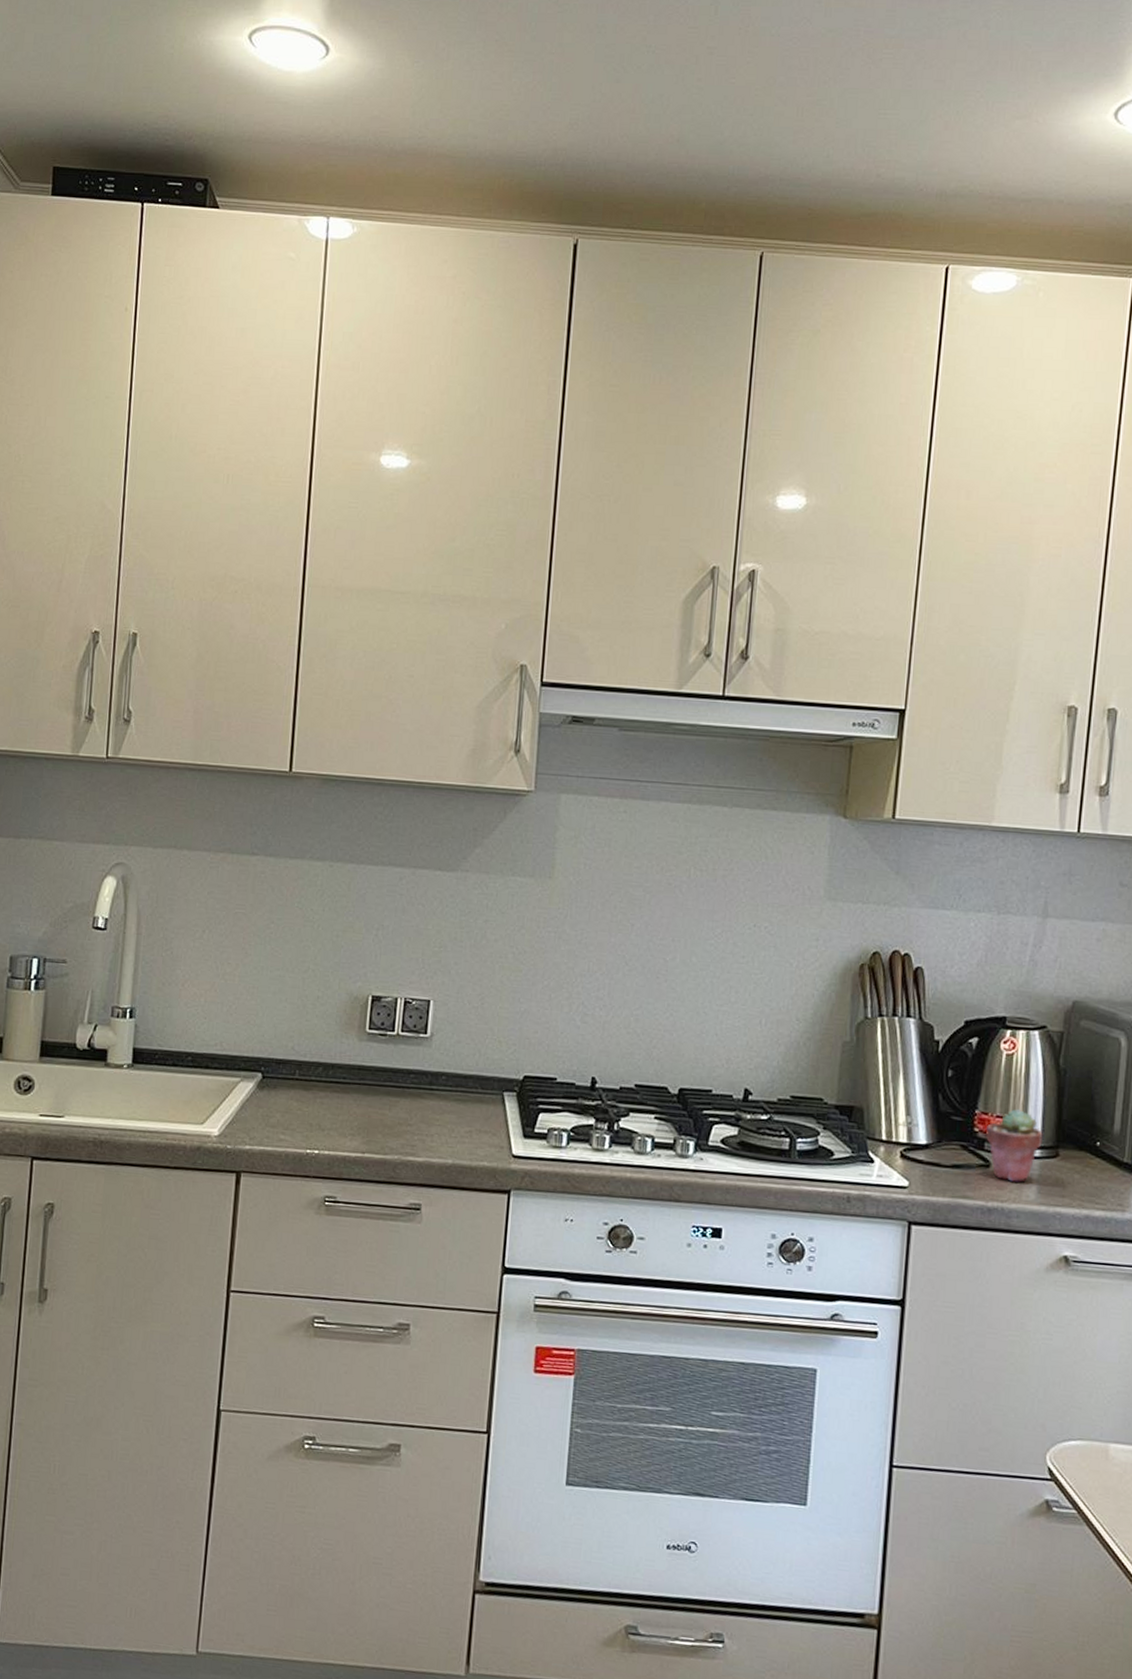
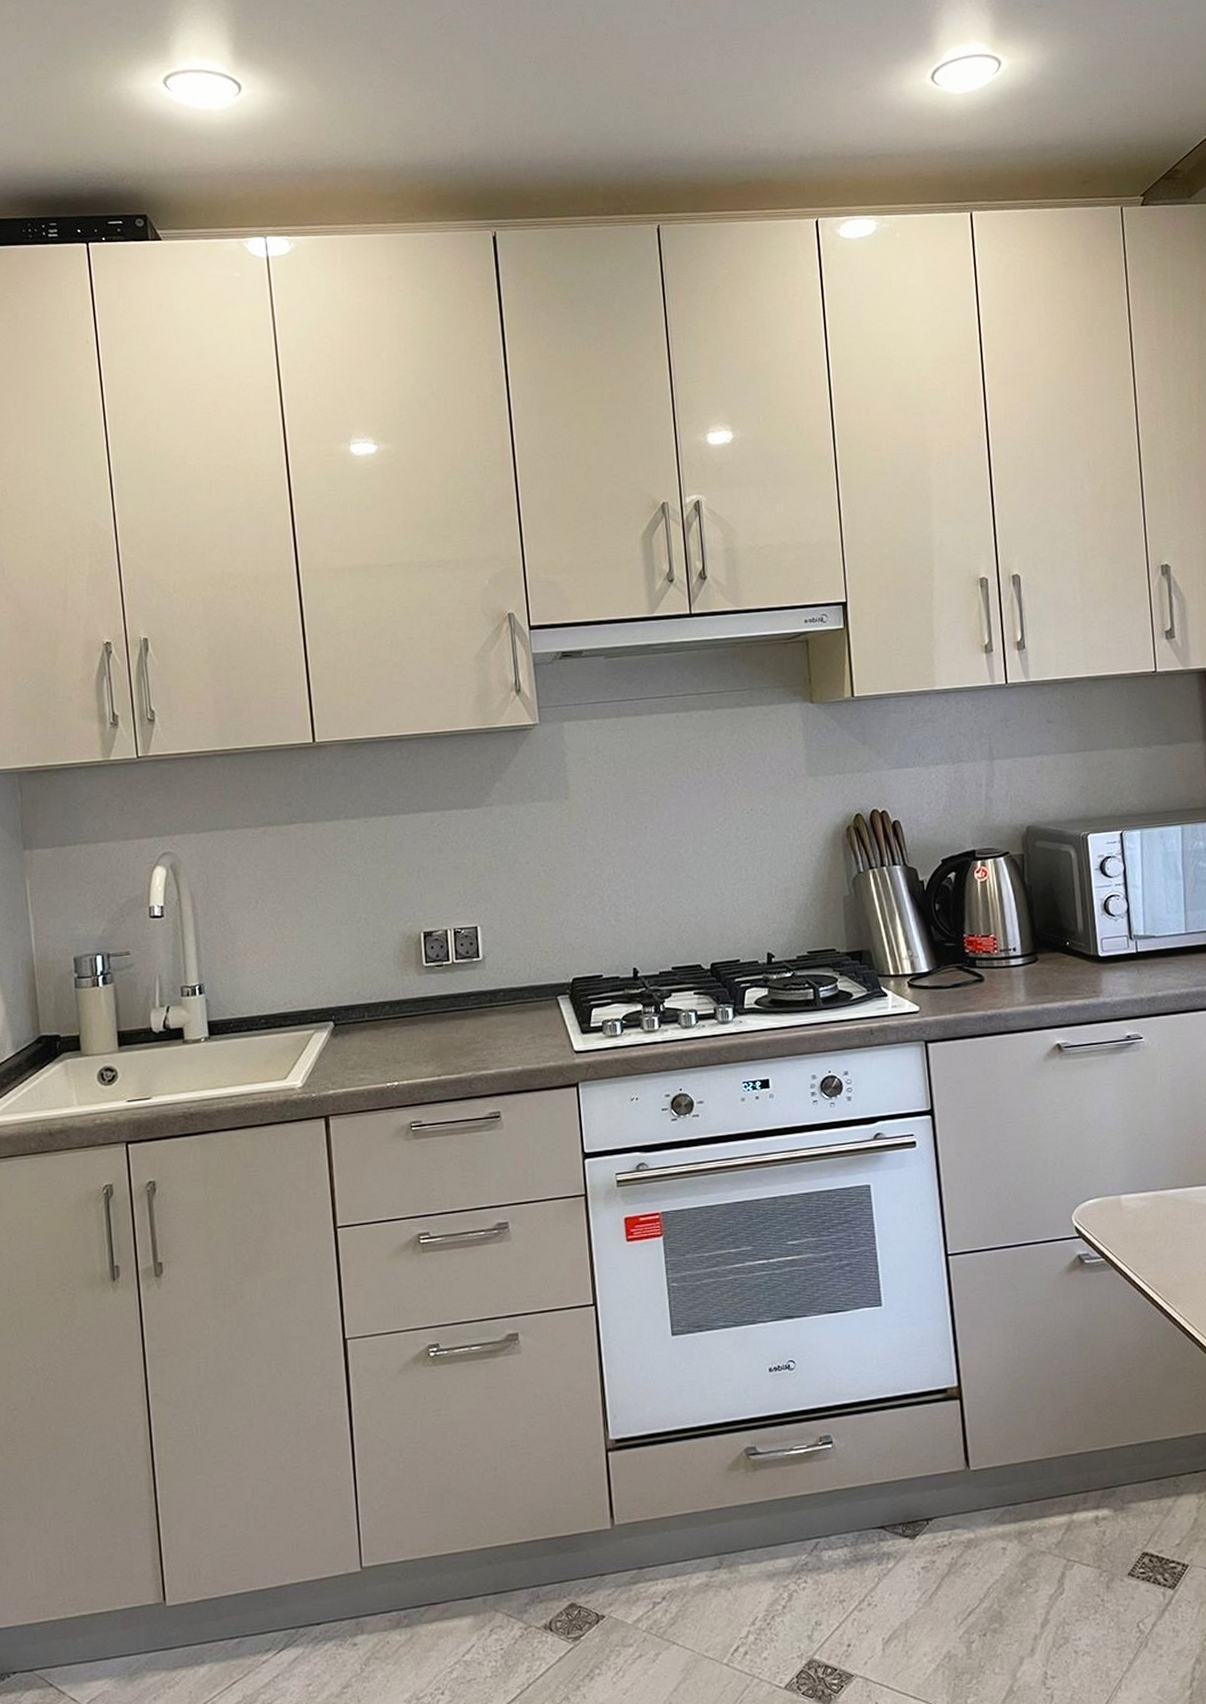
potted succulent: present [985,1108,1043,1182] -> none [974,926,1023,990]

